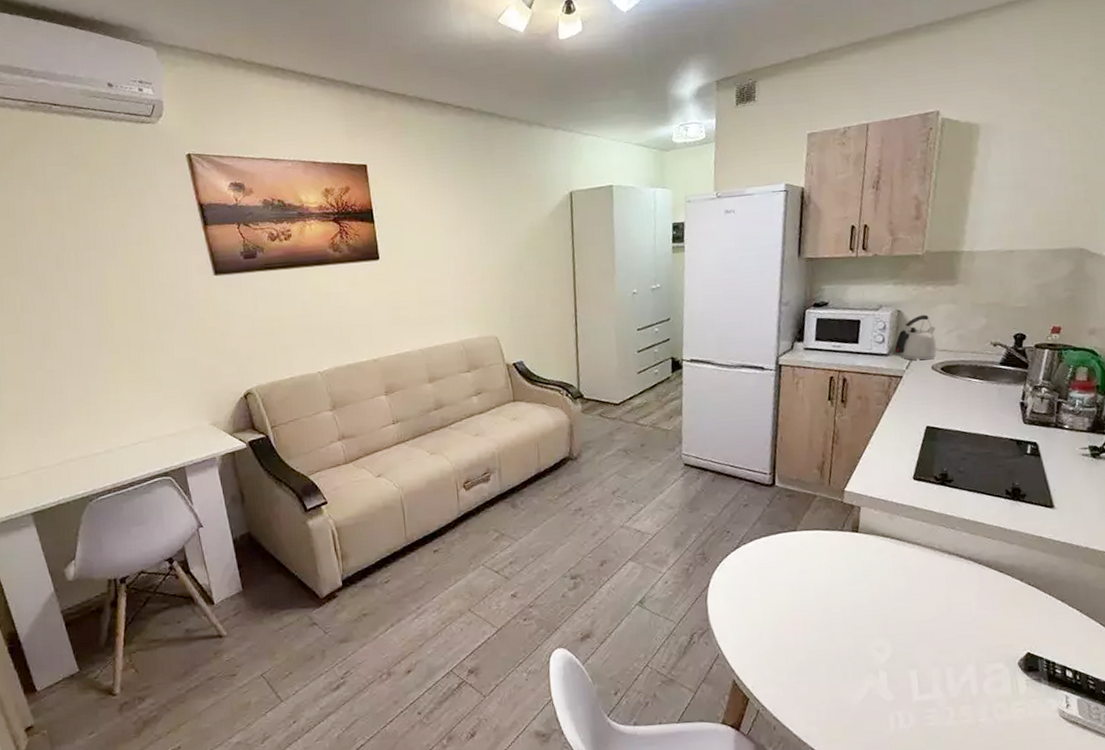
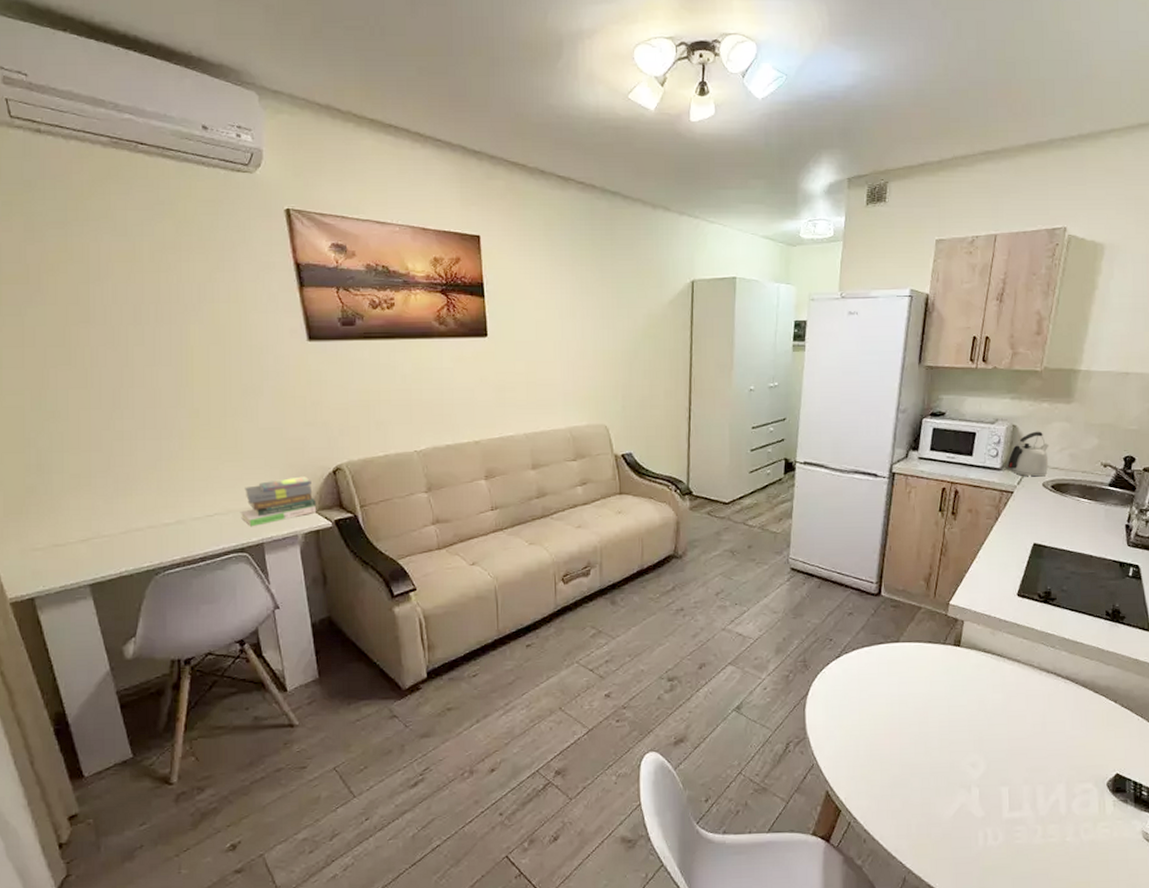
books: none [162,402,232,452] -> present [240,476,317,527]

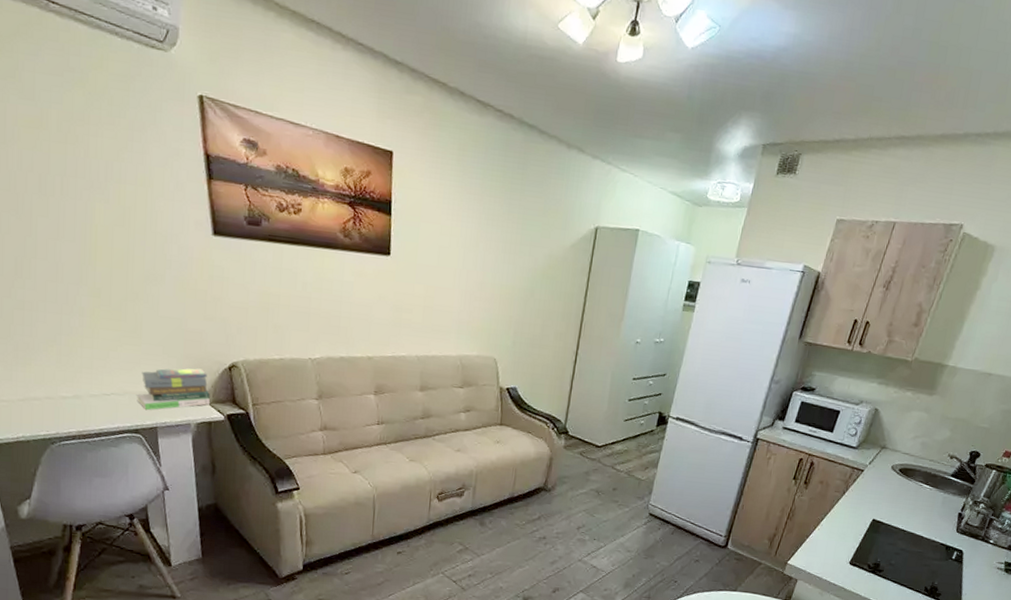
kettle: present [1003,431,1049,477] -> none [859,417,905,459]

